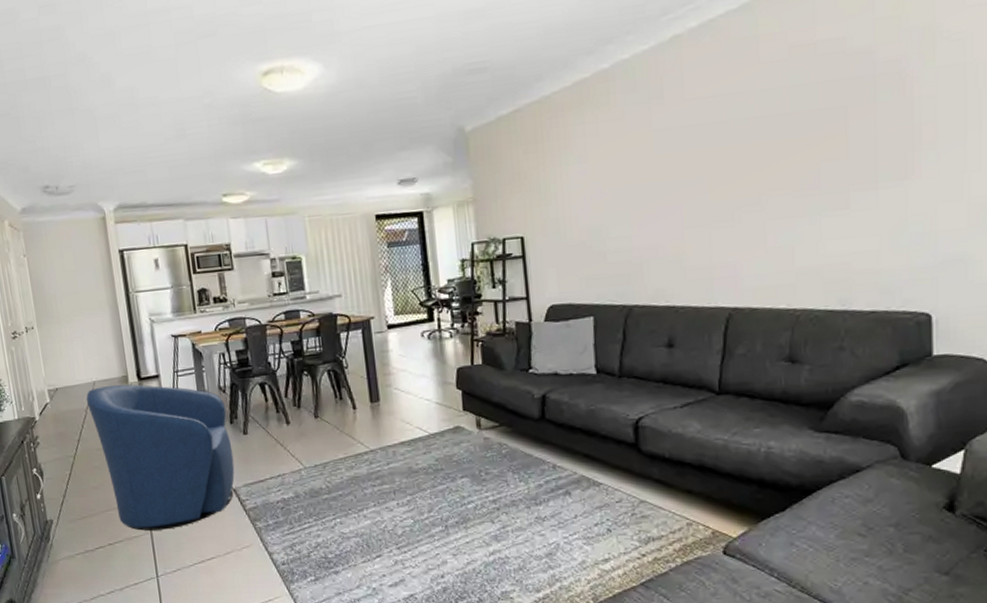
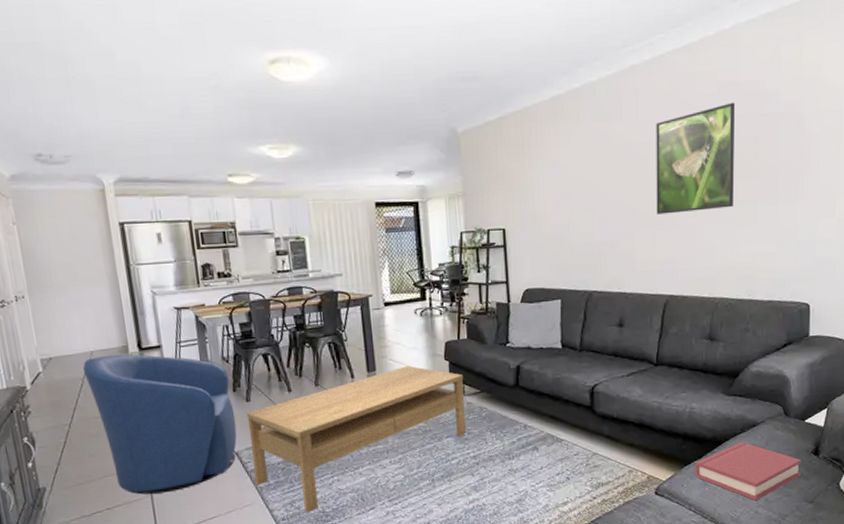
coffee table: none [244,395,483,558] -> present [247,365,466,513]
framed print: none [707,67,816,211] -> present [656,102,735,215]
hardback book: none [775,491,929,568] -> present [694,441,801,501]

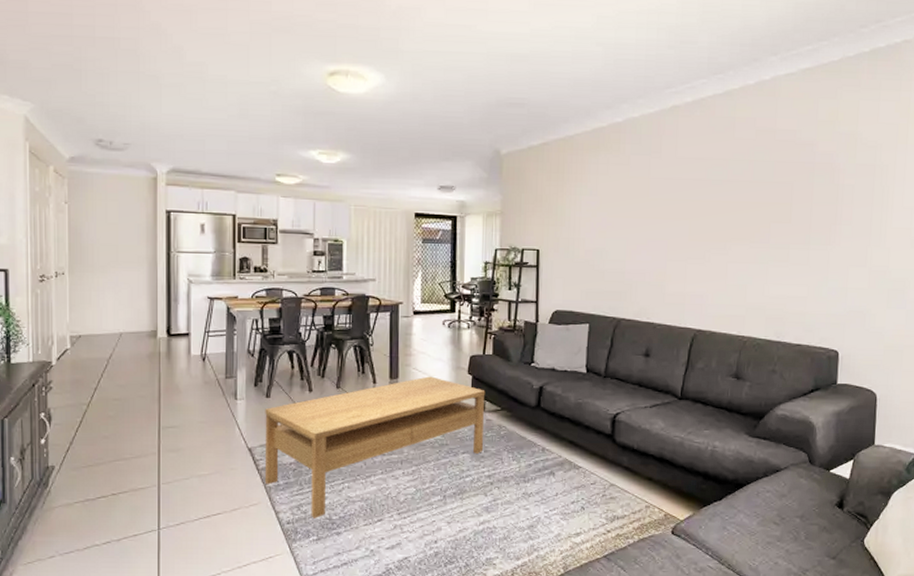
armchair: present [83,354,237,495] -> none [111,338,253,483]
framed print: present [656,102,735,215] -> none [689,148,771,250]
hardback book: present [694,441,801,501] -> none [713,486,825,550]

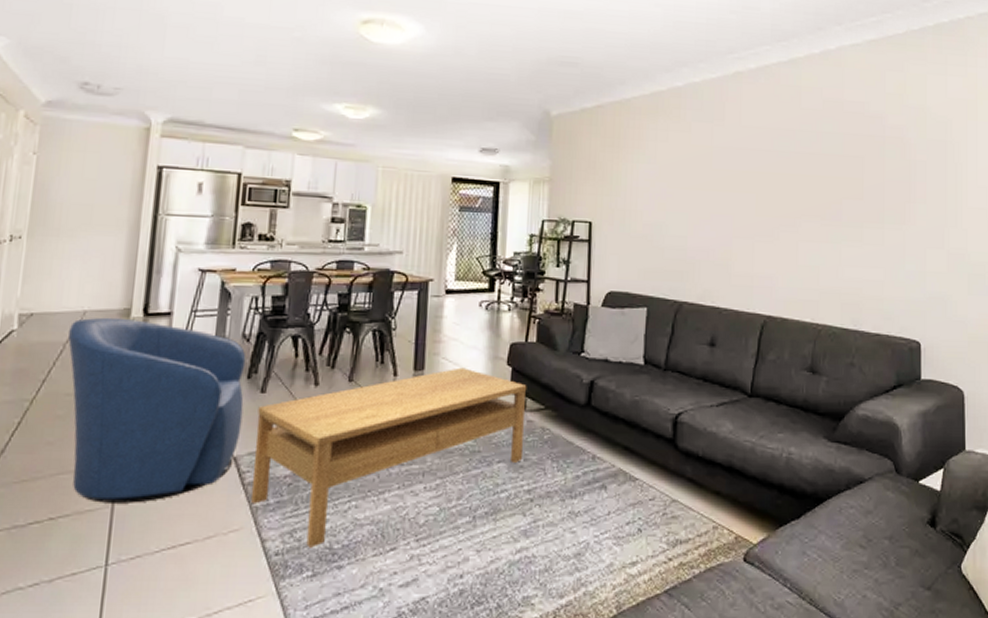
armchair: none [111,338,253,483] -> present [68,317,246,503]

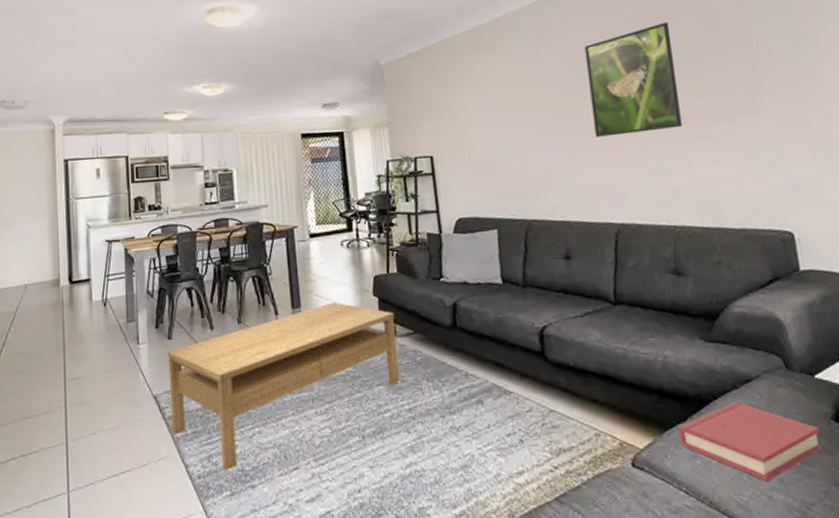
armchair: present [68,317,246,503] -> none [17,287,157,441]
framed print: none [756,120,839,227] -> present [584,22,682,137]
hardback book: none [791,501,916,580] -> present [677,401,822,481]

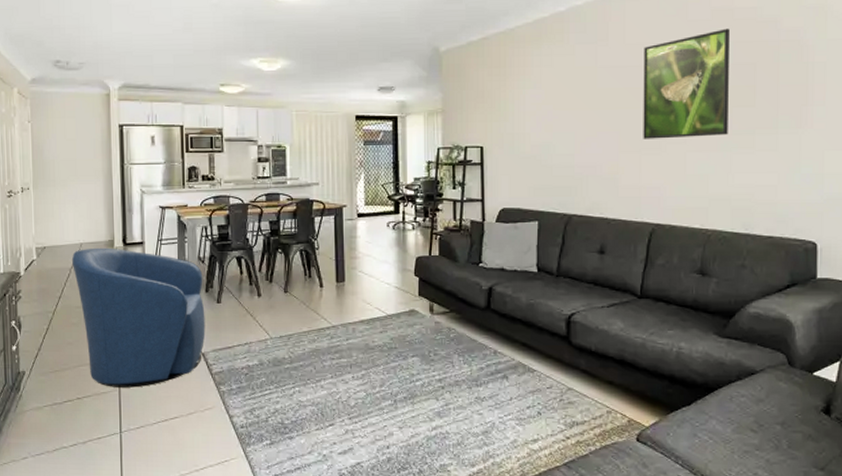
armchair: none [17,287,157,441] -> present [72,247,206,388]
coffee table: present [168,302,399,471] -> none [216,279,433,423]
hardback book: present [677,401,822,481] -> none [682,390,809,460]

